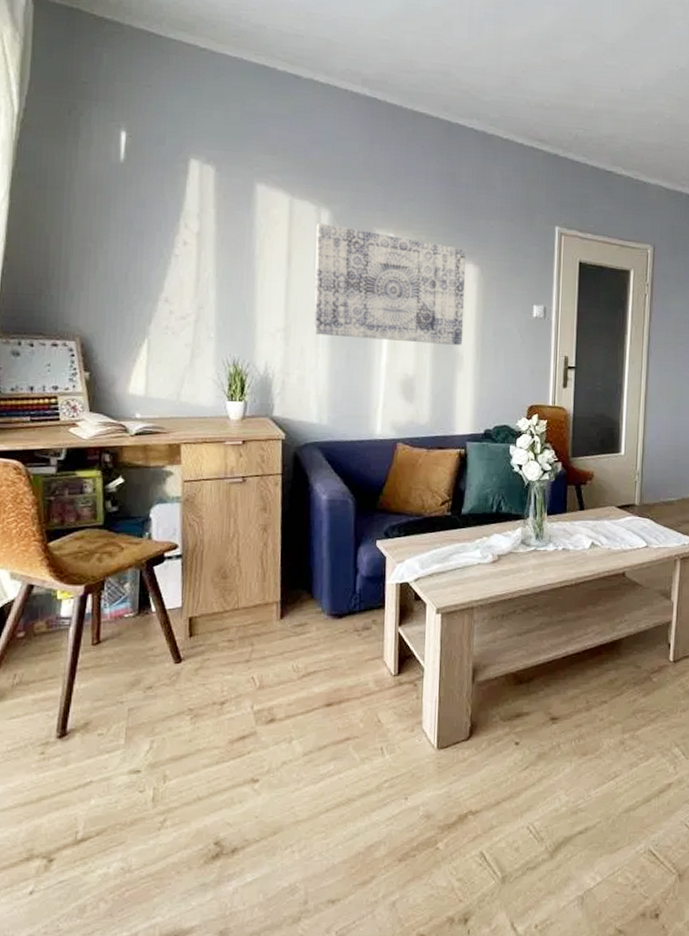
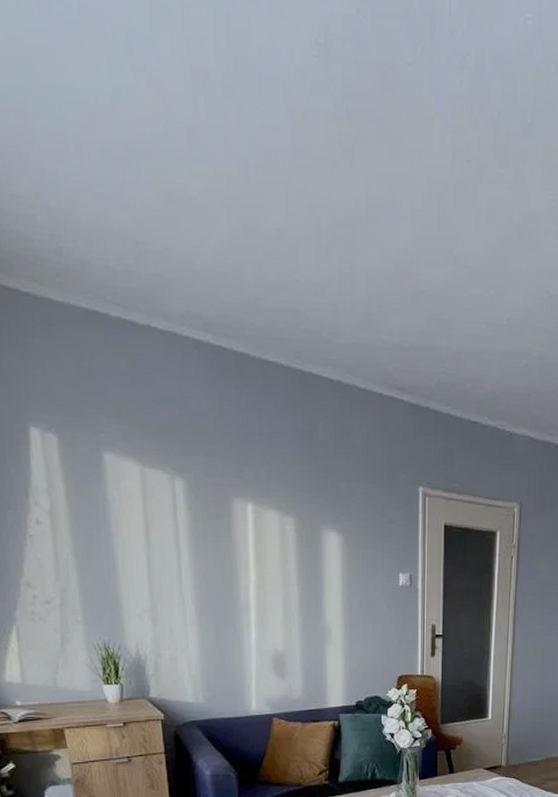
wall art: present [314,222,466,345] -> none [171,493,330,618]

